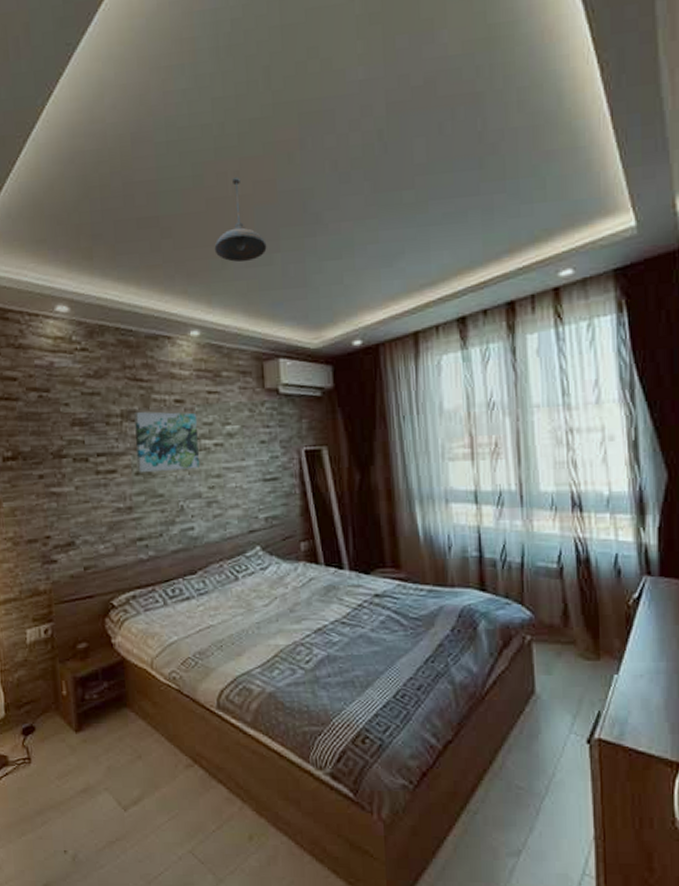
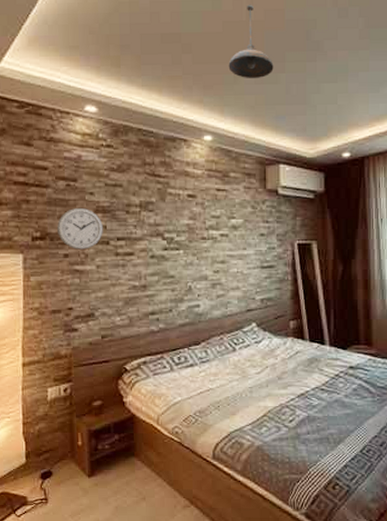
wall clock: none [30,421,81,469] -> present [57,207,103,250]
wall art: present [134,411,199,473] -> none [151,203,207,257]

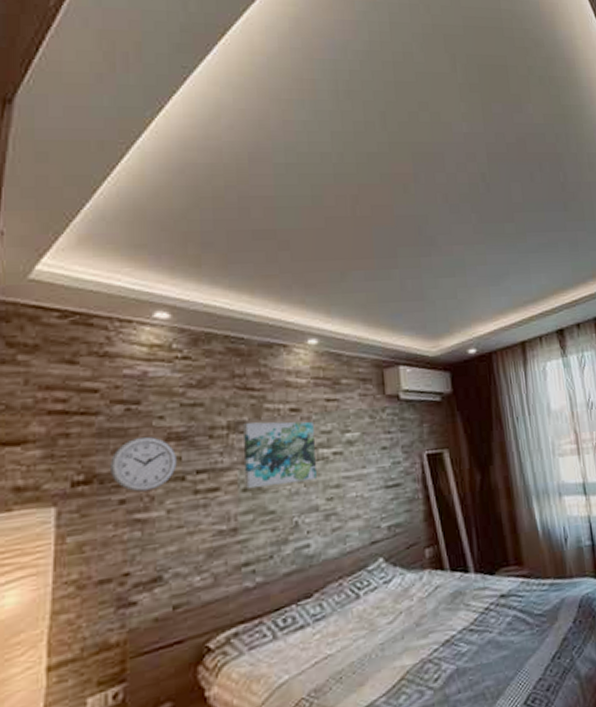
wall art: none [151,203,207,257] -> present [243,421,317,489]
pendant light: present [228,4,274,79] -> none [333,200,385,276]

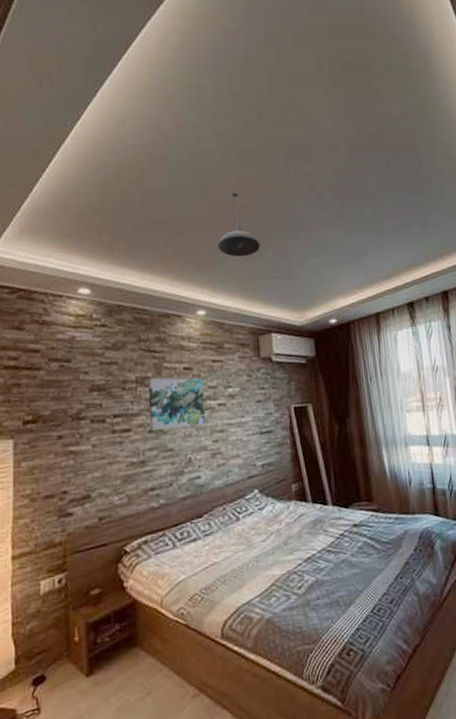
wall clock: present [110,436,177,492] -> none [50,387,99,430]
pendant light: none [333,200,385,276] -> present [217,191,261,257]

